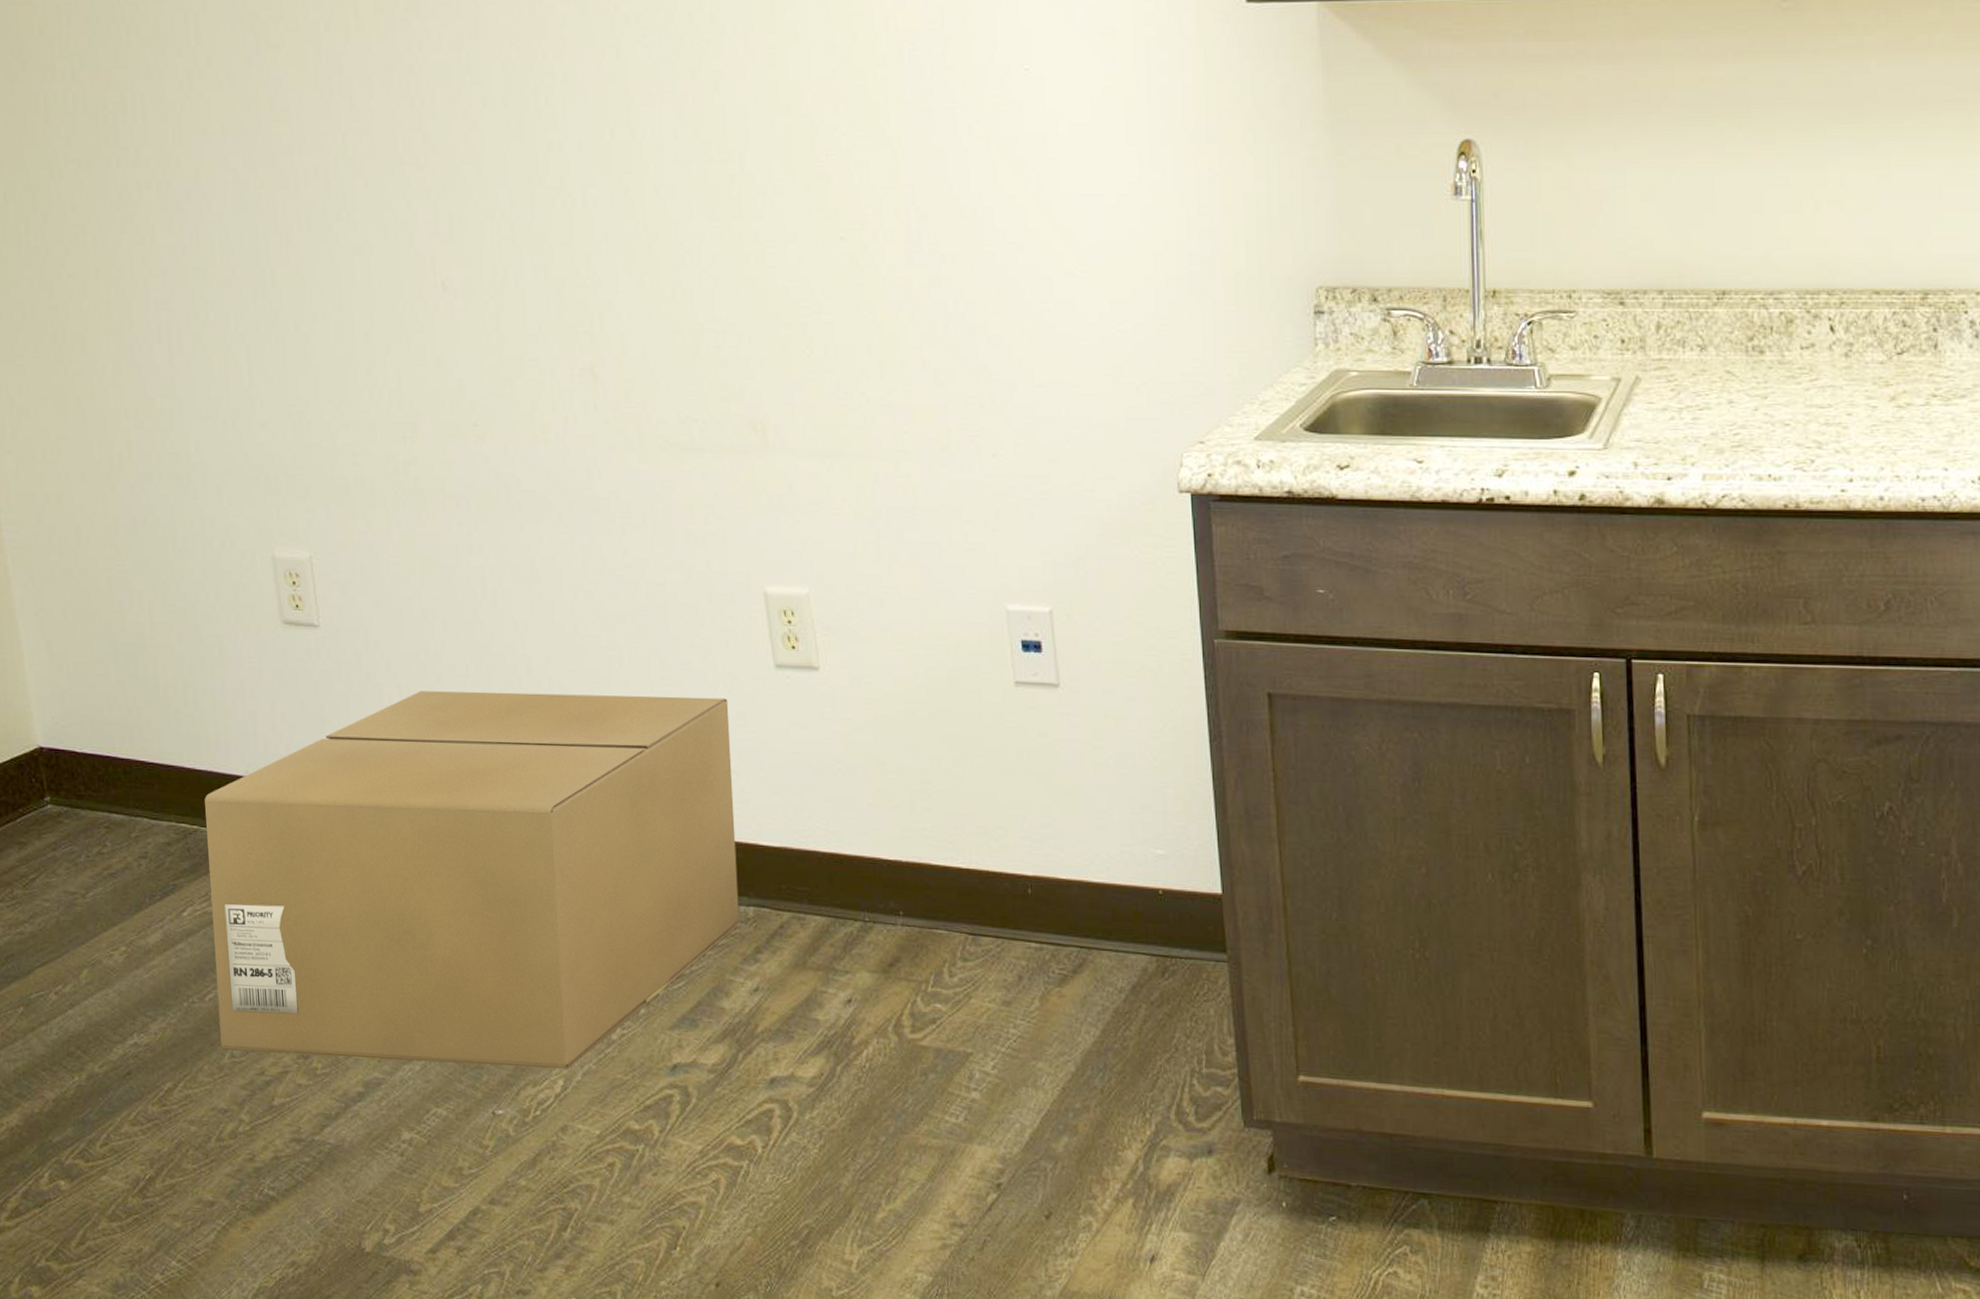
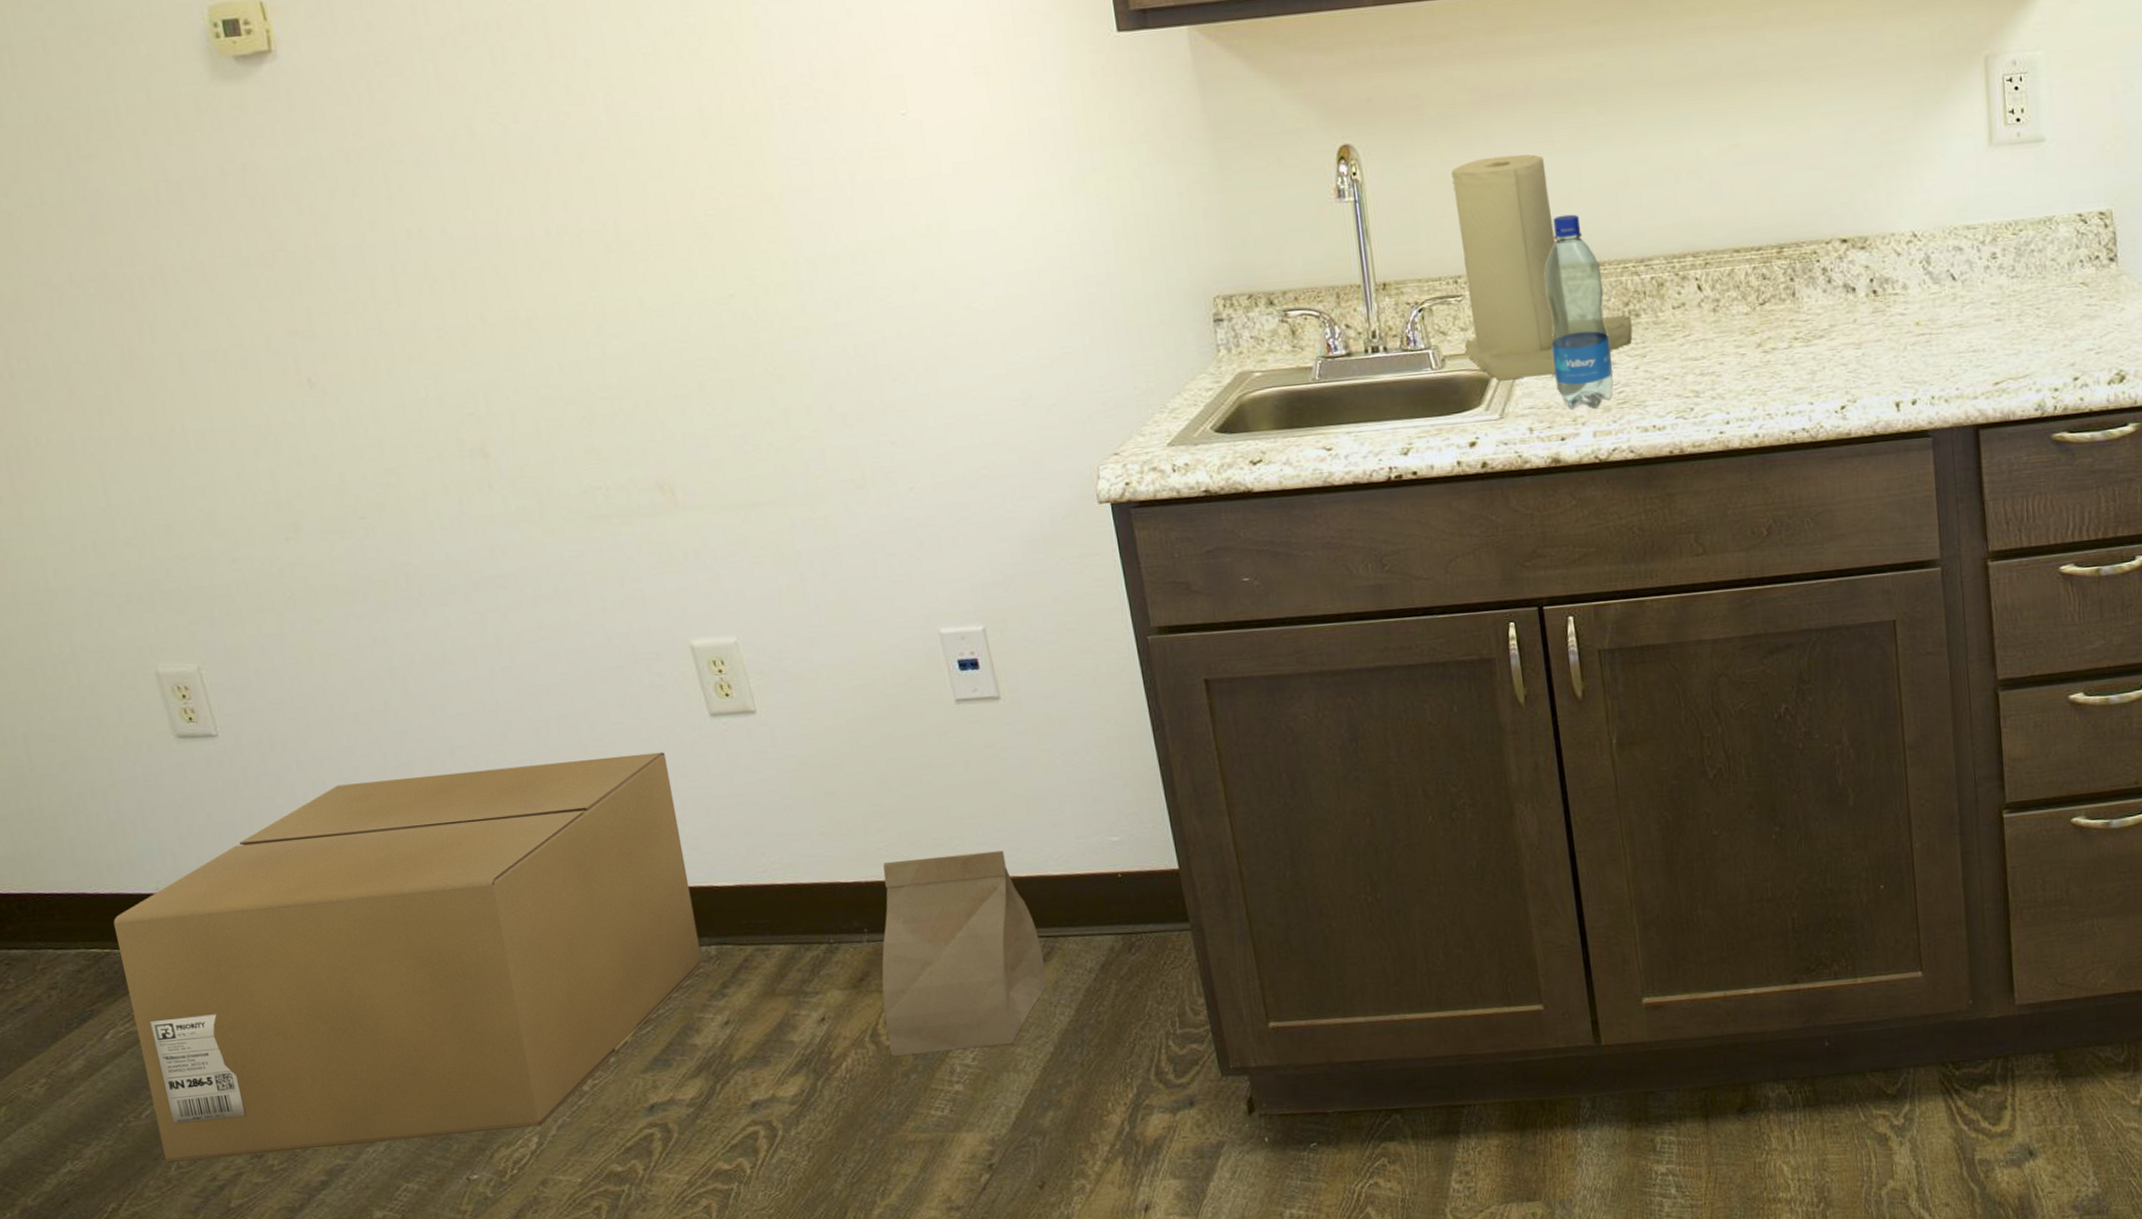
paper bag: none [910,843,1076,1057] -> present [881,850,1048,1056]
paper towel: none [1573,166,1756,407] -> present [1451,154,1633,380]
bottle: none [1663,235,1730,450] -> present [1543,214,1614,411]

